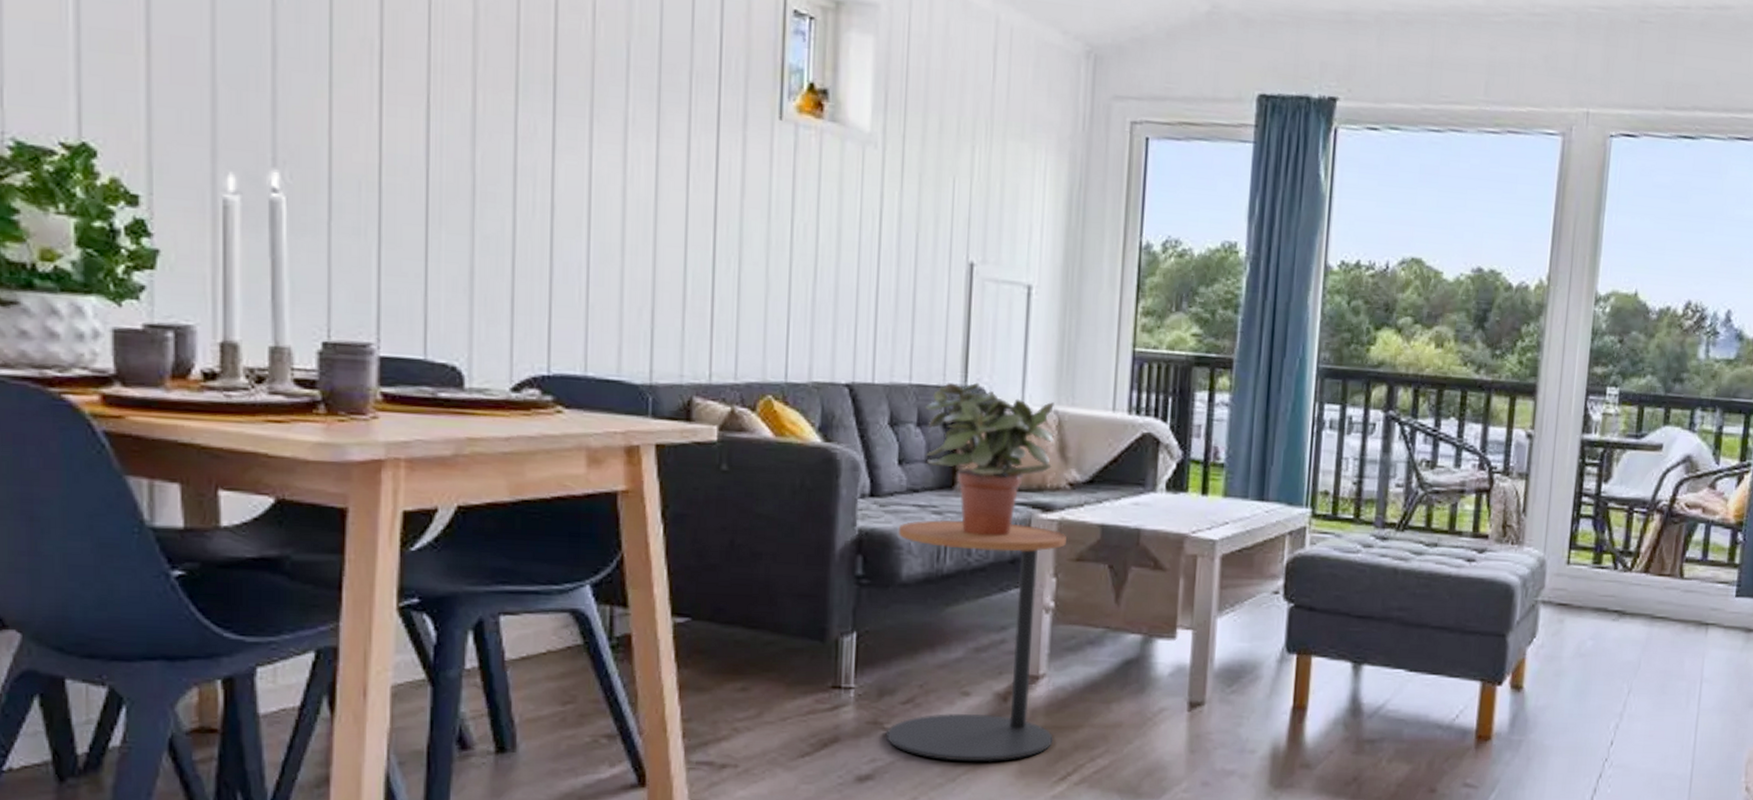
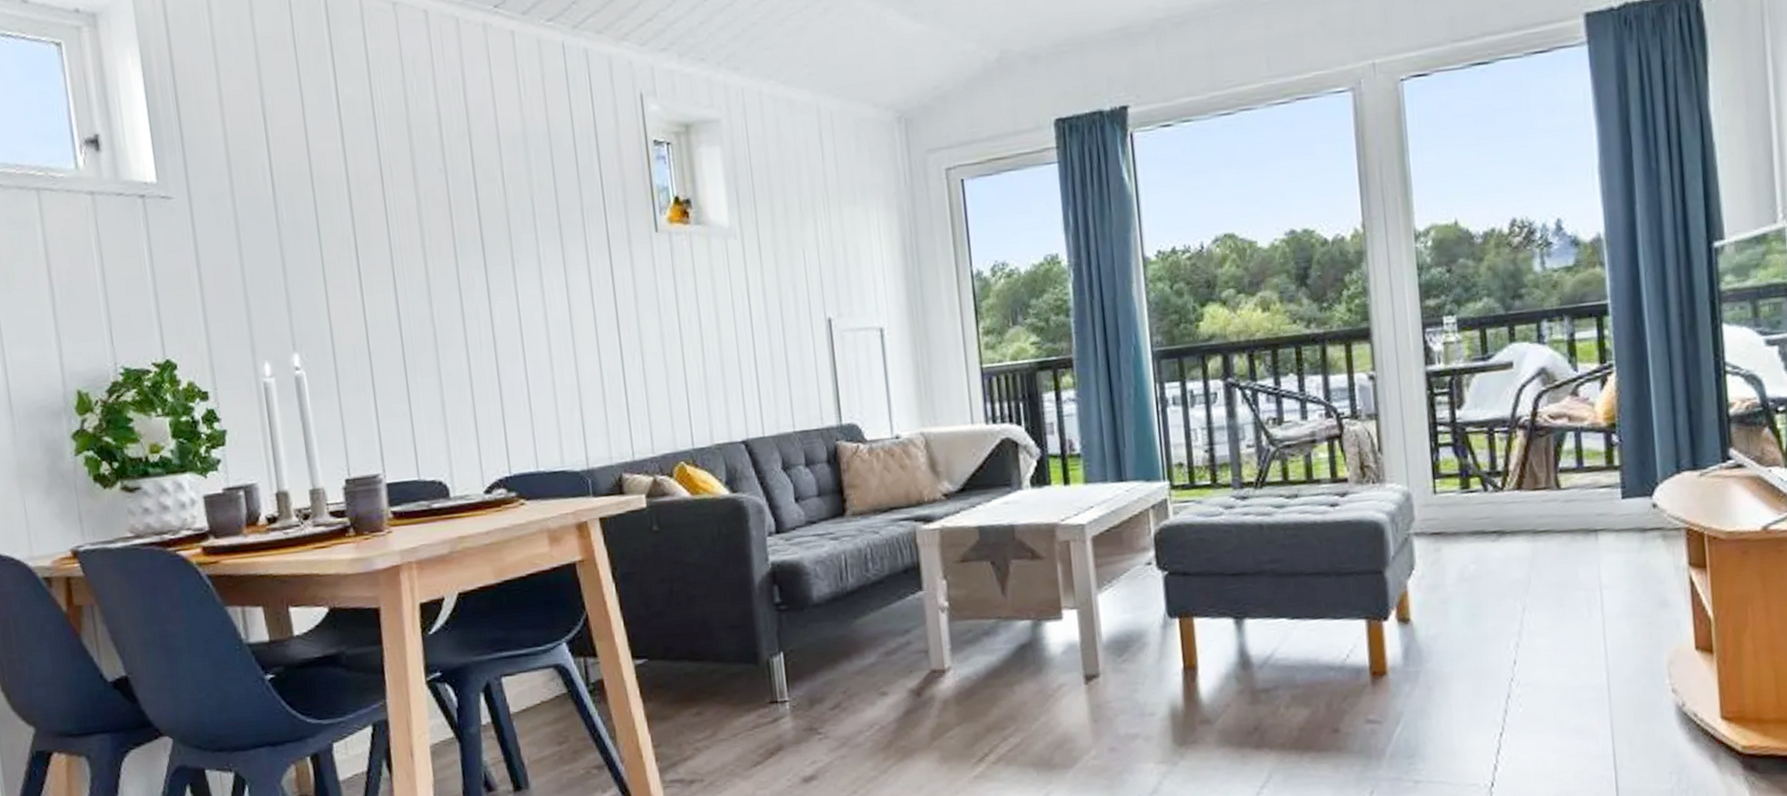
side table: present [887,519,1066,762] -> none [804,537,967,755]
potted plant: present [926,382,1054,536] -> none [810,420,926,553]

